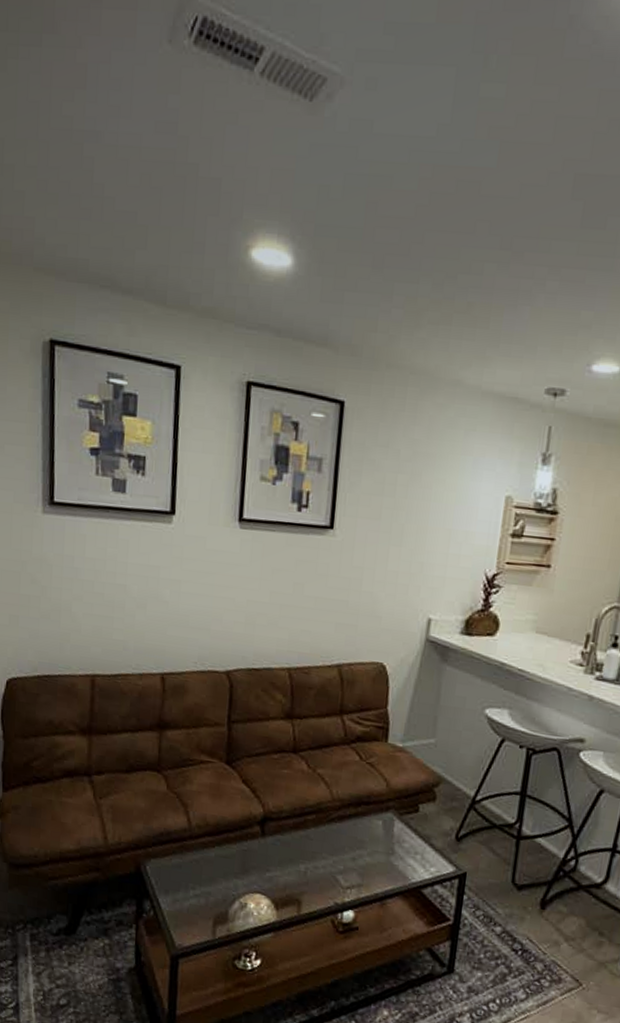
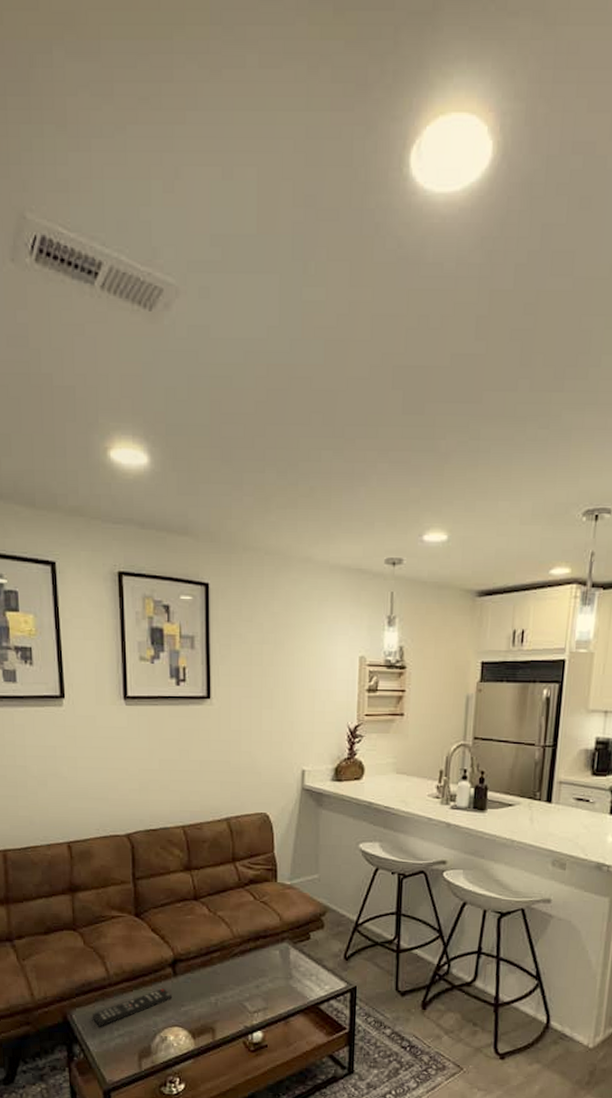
remote control: none [167,848,258,883] -> present [92,988,173,1026]

